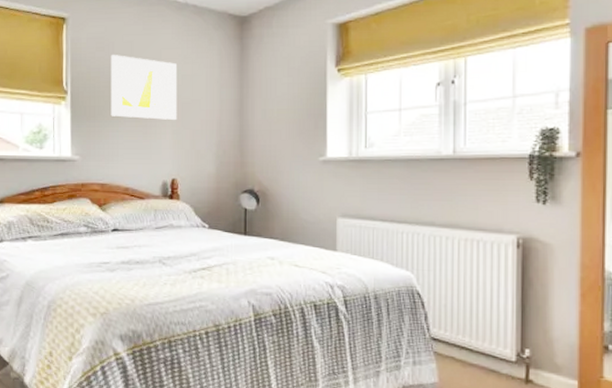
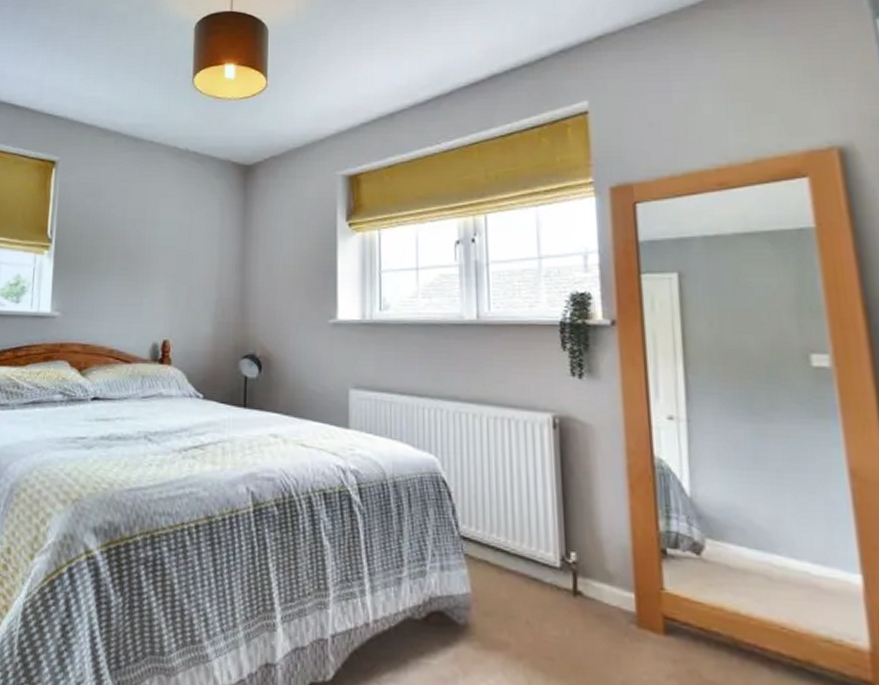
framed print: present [111,55,178,120] -> none [98,202,175,274]

